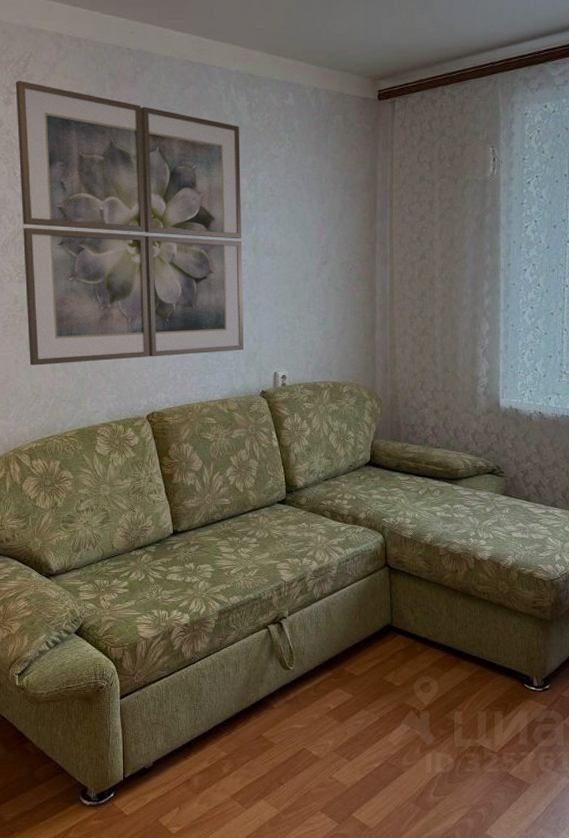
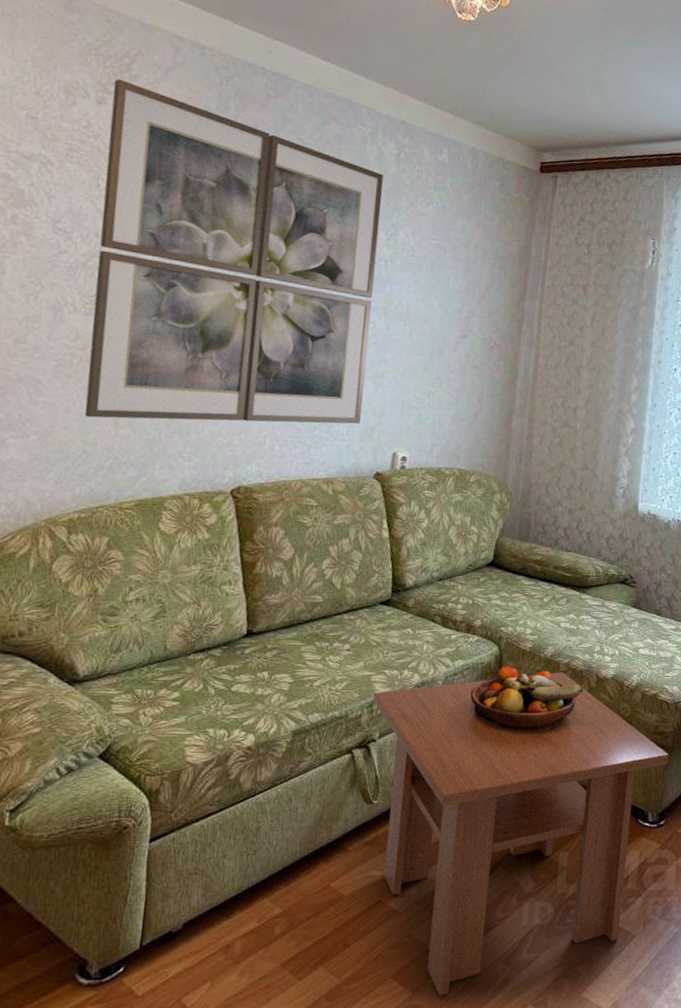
coffee table: none [280,555,549,828] -> present [372,672,669,997]
fruit bowl: none [362,552,463,607] -> present [470,666,584,730]

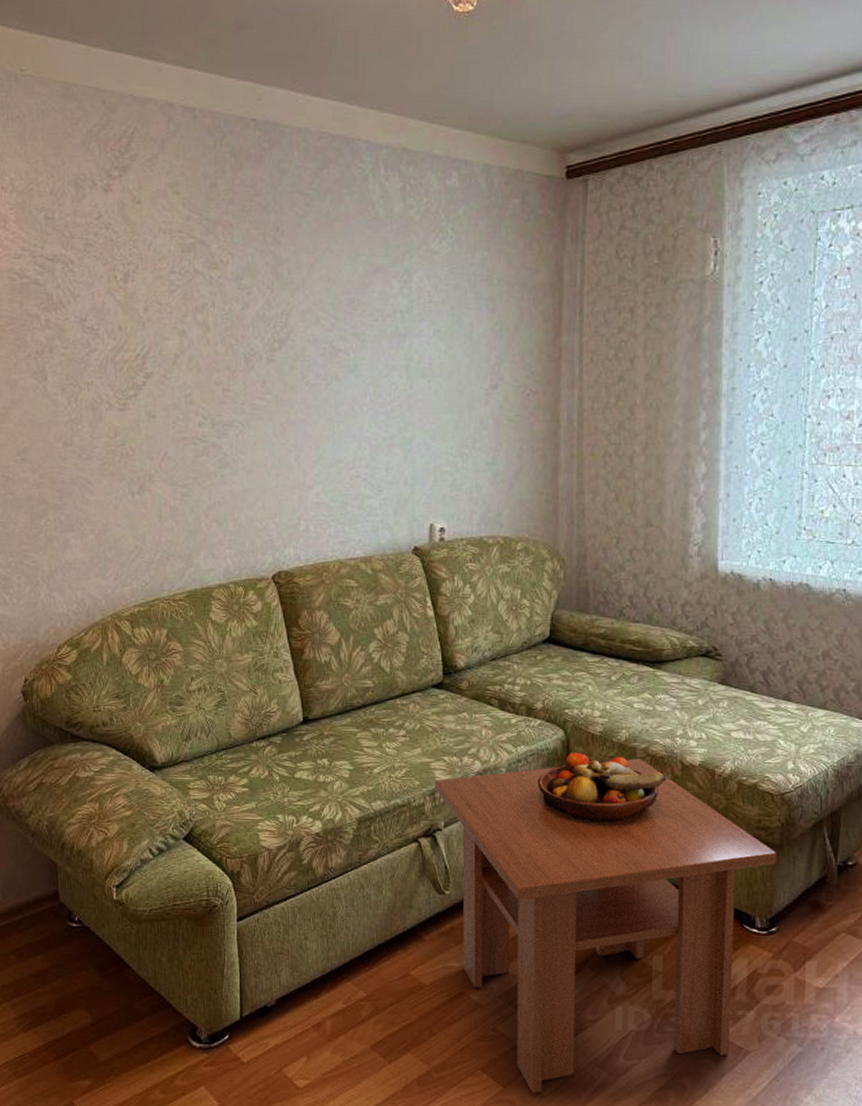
wall art: present [84,79,383,424] -> none [116,162,392,513]

